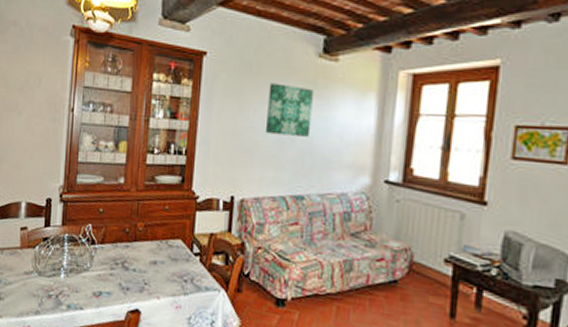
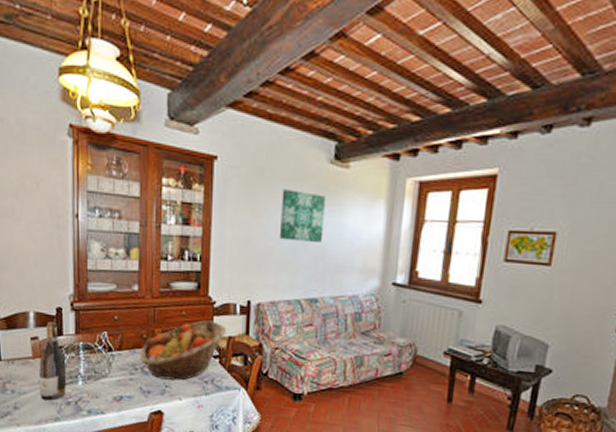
wine bottle: none [23,212,51,293] -> present [38,322,67,401]
fruit basket: none [121,215,209,279] -> present [140,320,227,381]

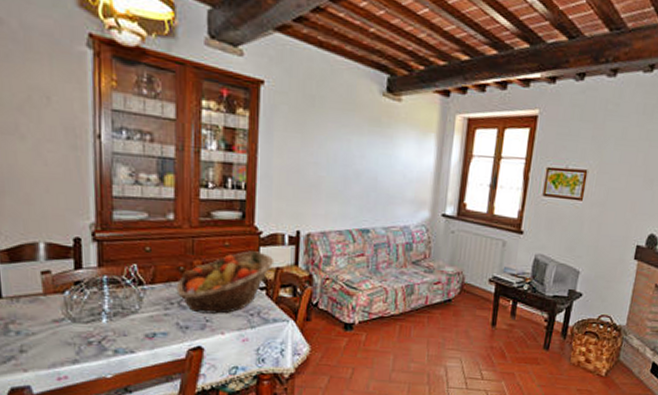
wine bottle: present [38,322,67,401] -> none [51,253,88,342]
wall art: present [279,189,325,242] -> none [330,119,377,173]

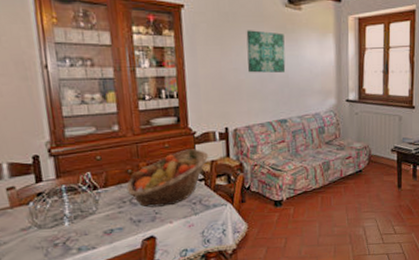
wall art: none [330,119,377,173] -> present [246,30,286,73]

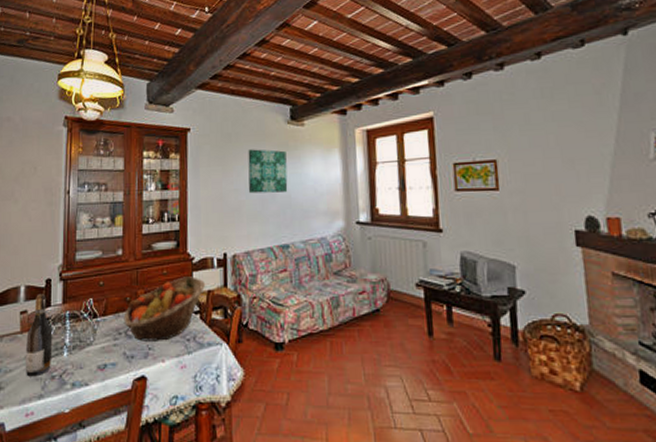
wine bottle: none [18,170,52,247] -> present [25,294,53,377]

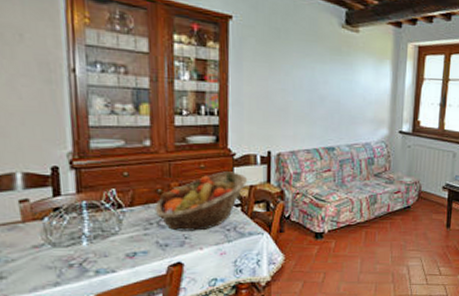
wine bottle: present [25,294,53,377] -> none [31,182,68,266]
wall art: present [248,149,288,194] -> none [296,49,338,97]

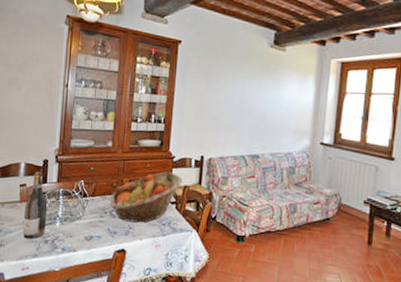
wine bottle: none [31,182,68,266] -> present [23,171,48,239]

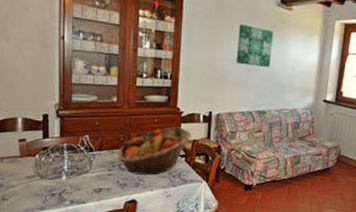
wine bottle: present [23,171,48,239] -> none [26,126,52,193]
wall art: none [228,67,266,109] -> present [235,24,273,67]

